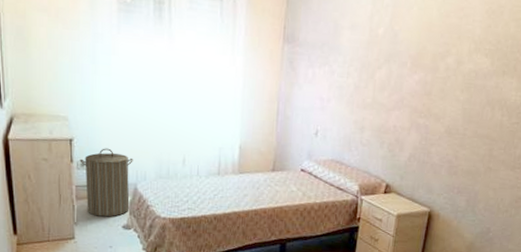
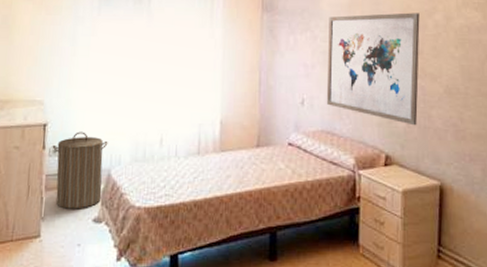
wall art: none [339,52,434,160] -> present [327,13,420,126]

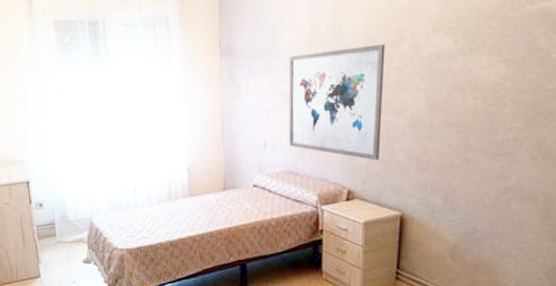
laundry hamper: present [52,131,108,209] -> none [37,186,88,253]

